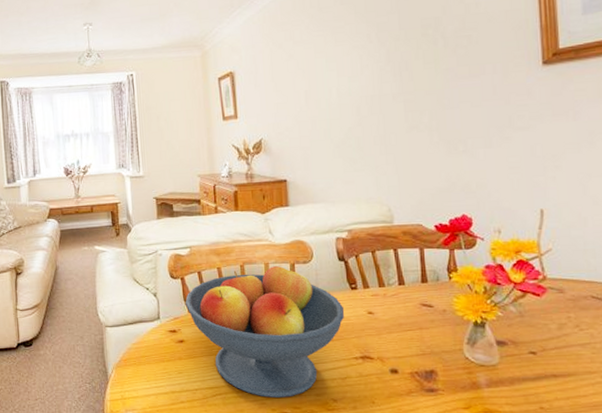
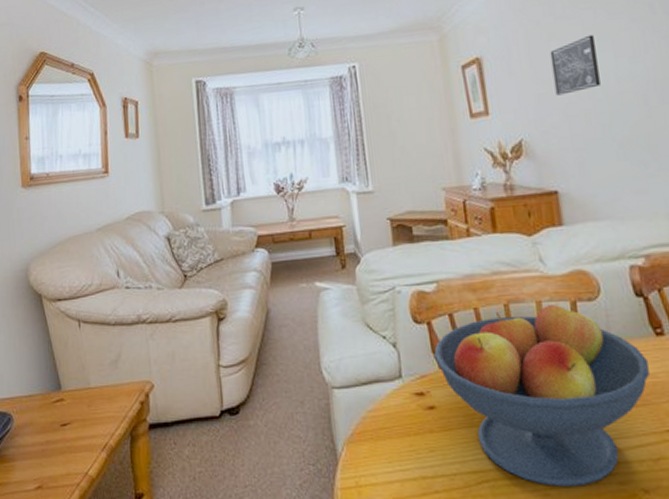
wall art: none [288,57,325,105] -> present [550,34,601,96]

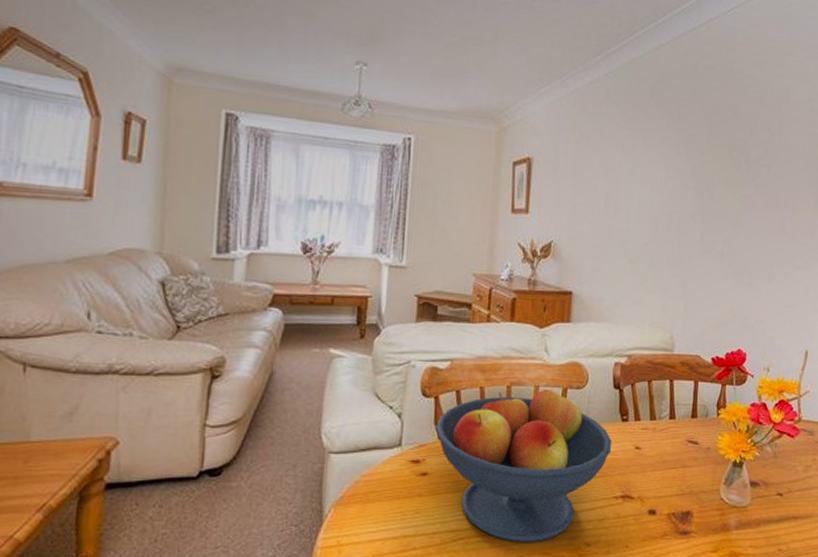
wall art: present [550,34,601,96] -> none [588,159,630,208]

